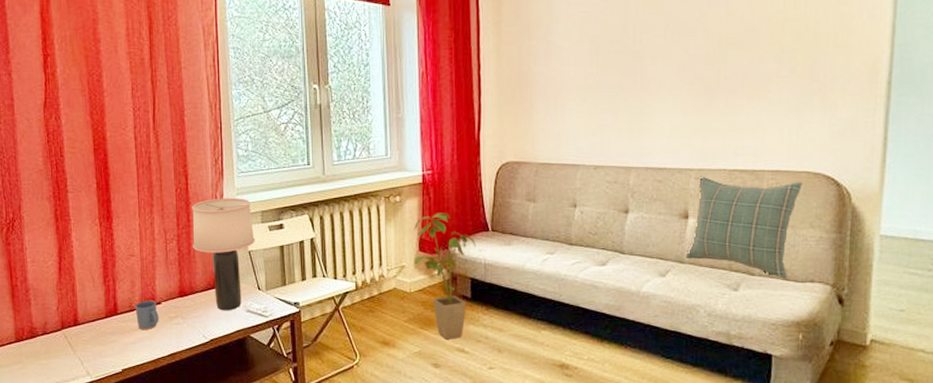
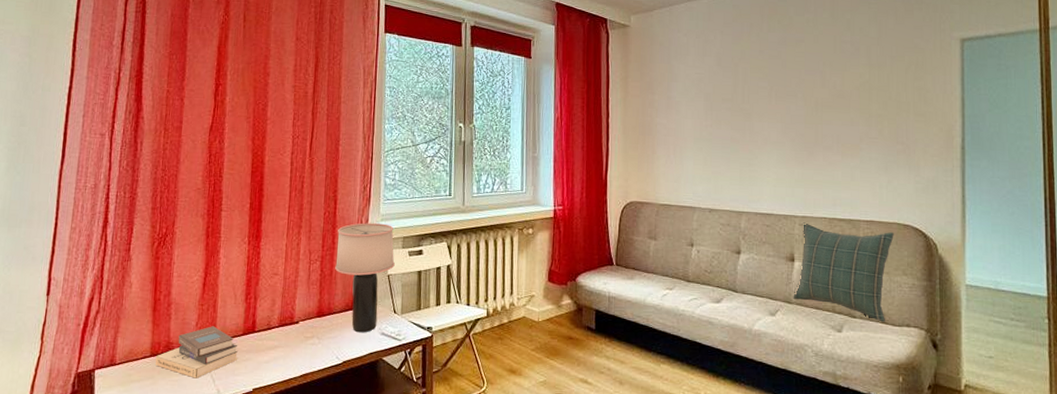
books: none [21,310,104,362] -> present [155,326,238,379]
mug: present [135,300,159,331] -> none [272,319,295,350]
house plant: present [414,213,477,339] -> none [543,246,602,370]

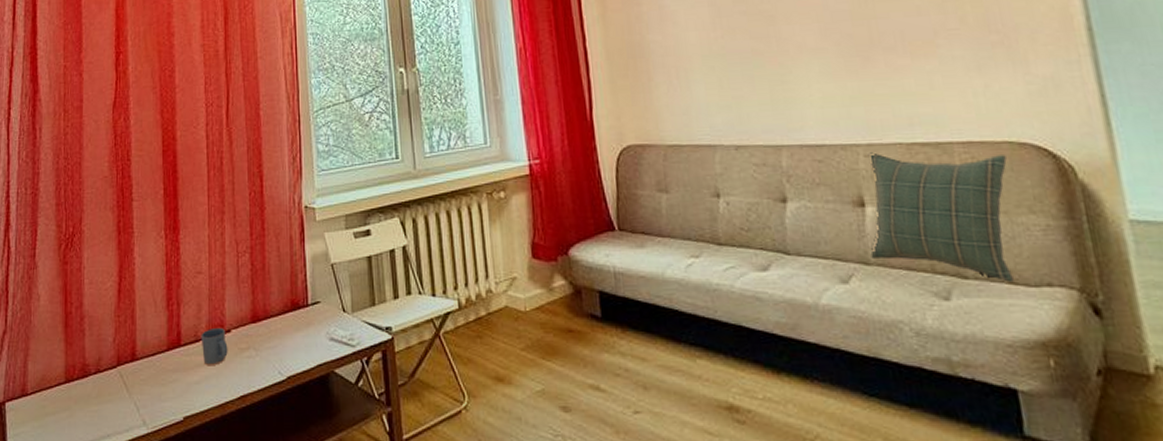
books: present [155,326,238,379] -> none [70,341,164,407]
mug: none [272,319,295,350] -> present [201,327,228,366]
table lamp: present [335,223,395,333] -> none [267,200,338,340]

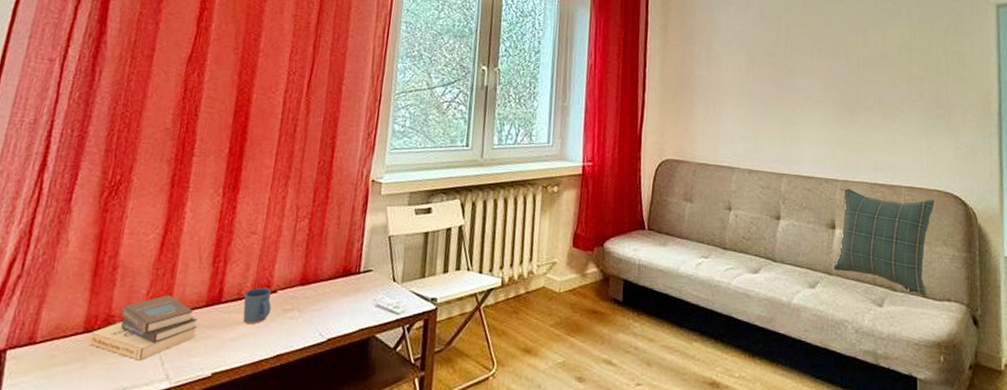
books: none [70,341,164,407] -> present [88,295,197,361]

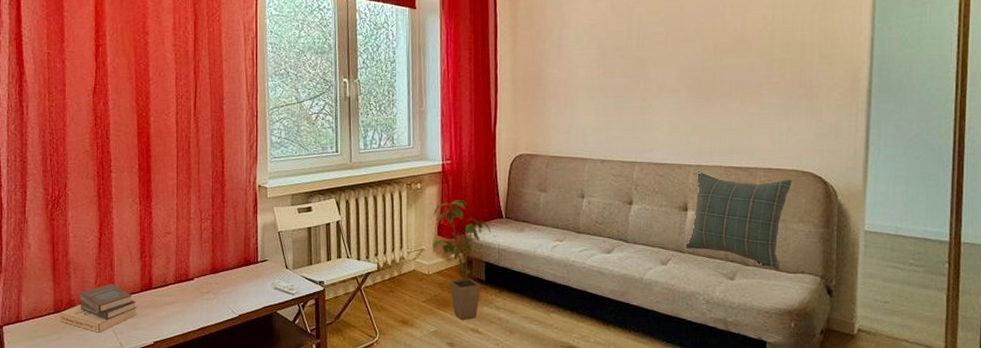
mug: present [243,287,272,325] -> none [169,275,191,305]
house plant: none [566,207,632,349] -> present [432,200,491,320]

